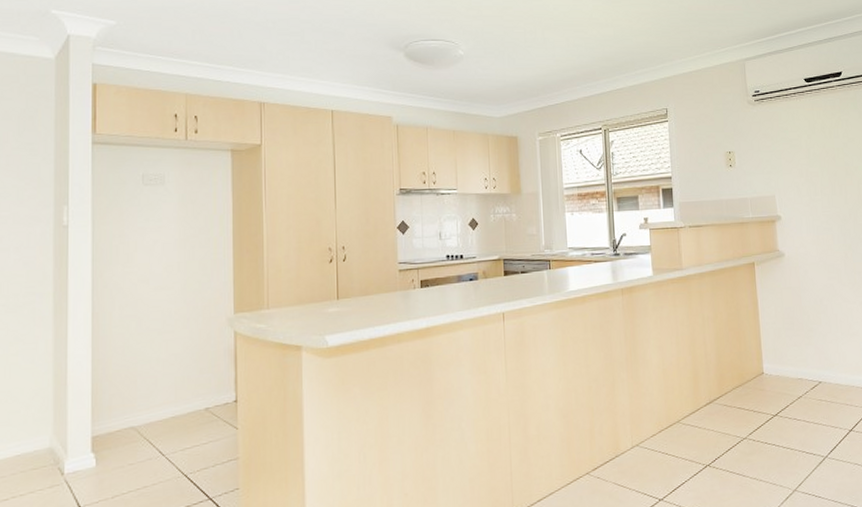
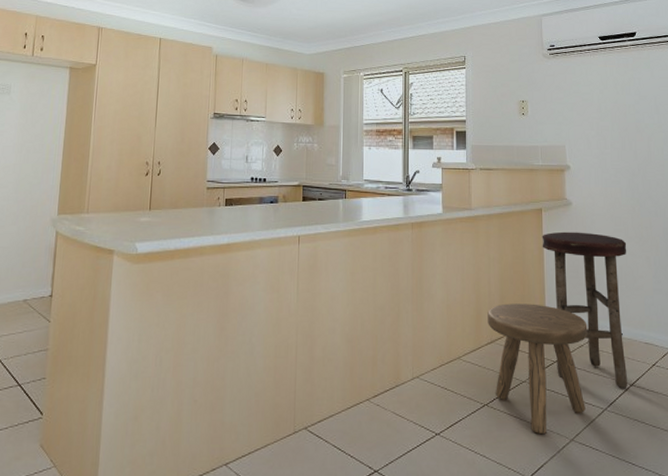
stool: none [705,359,807,488] -> present [488,303,588,434]
stool: none [755,282,847,435] -> present [542,231,627,388]

